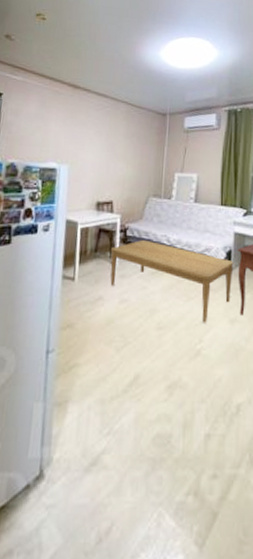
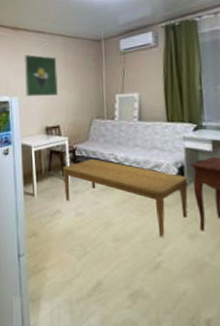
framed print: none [77,118,118,167] -> present [24,55,58,96]

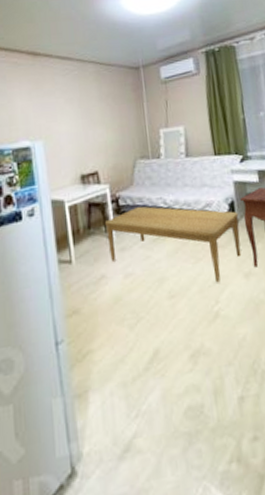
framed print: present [24,55,58,96] -> none [48,86,93,139]

